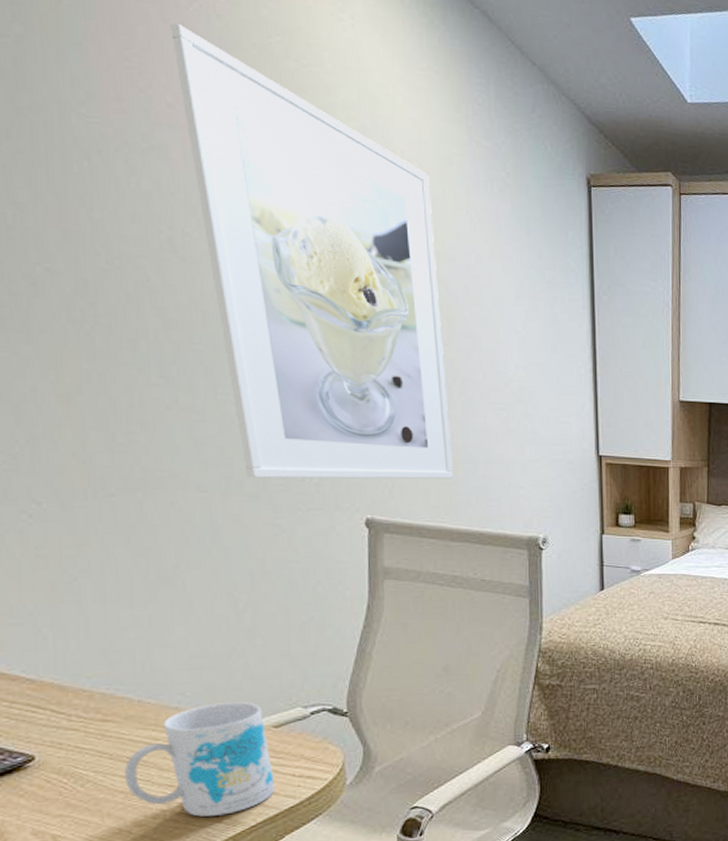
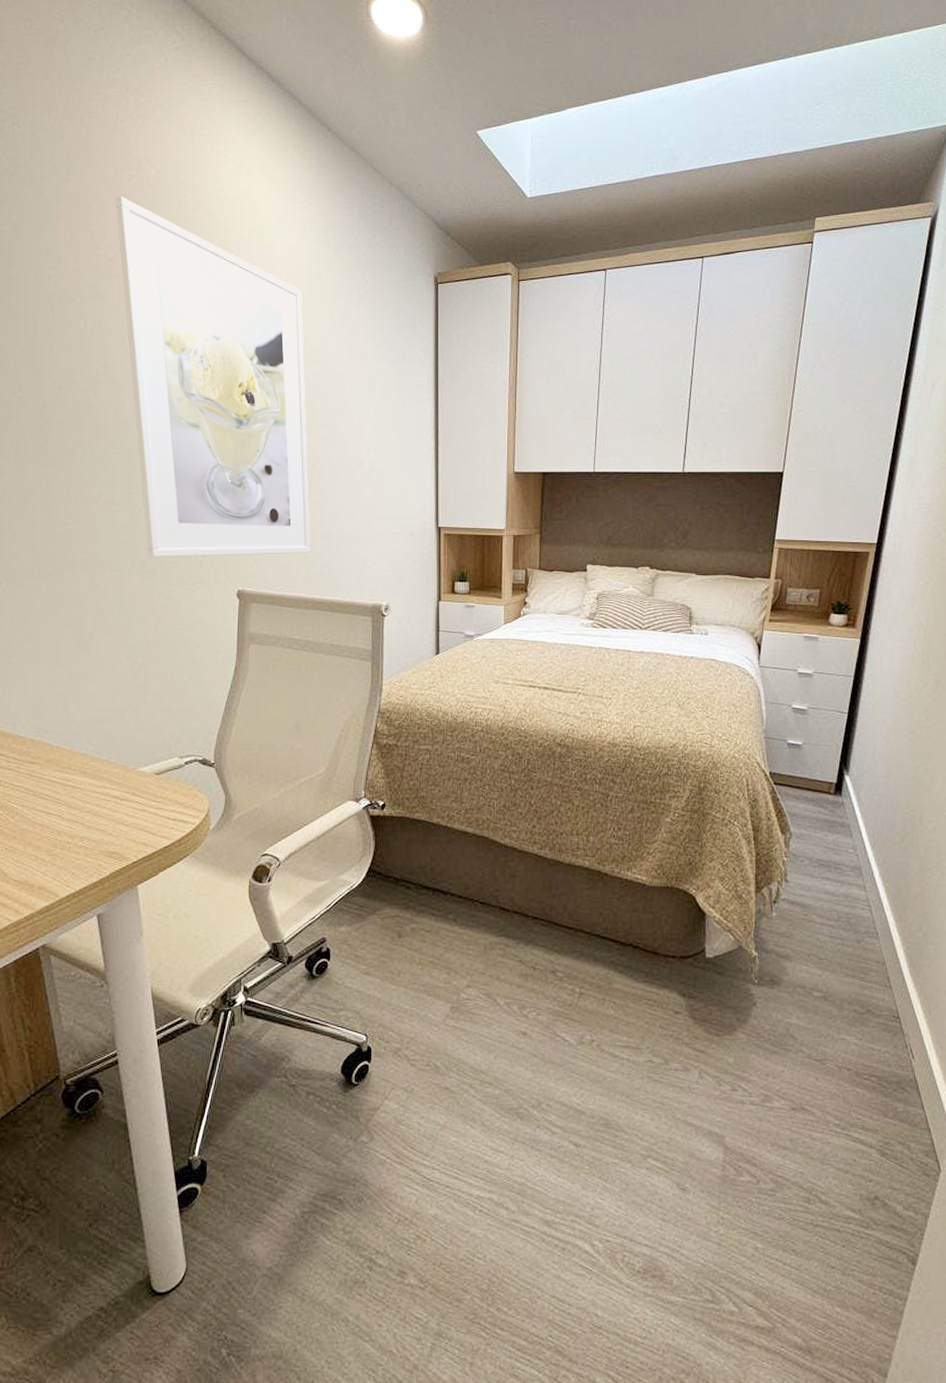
mug: present [124,702,274,817] -> none [42,751,153,850]

